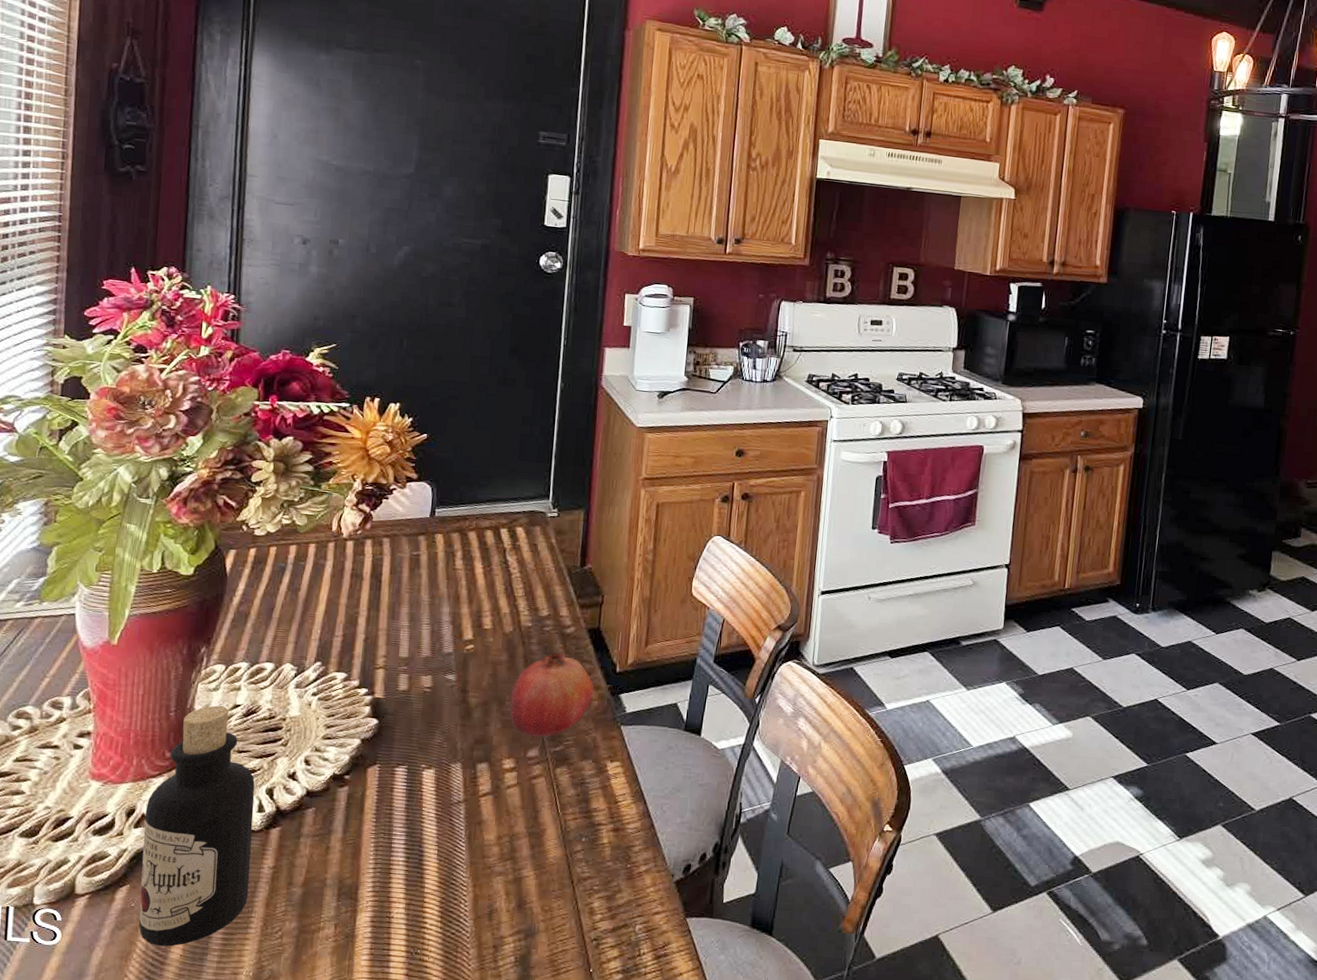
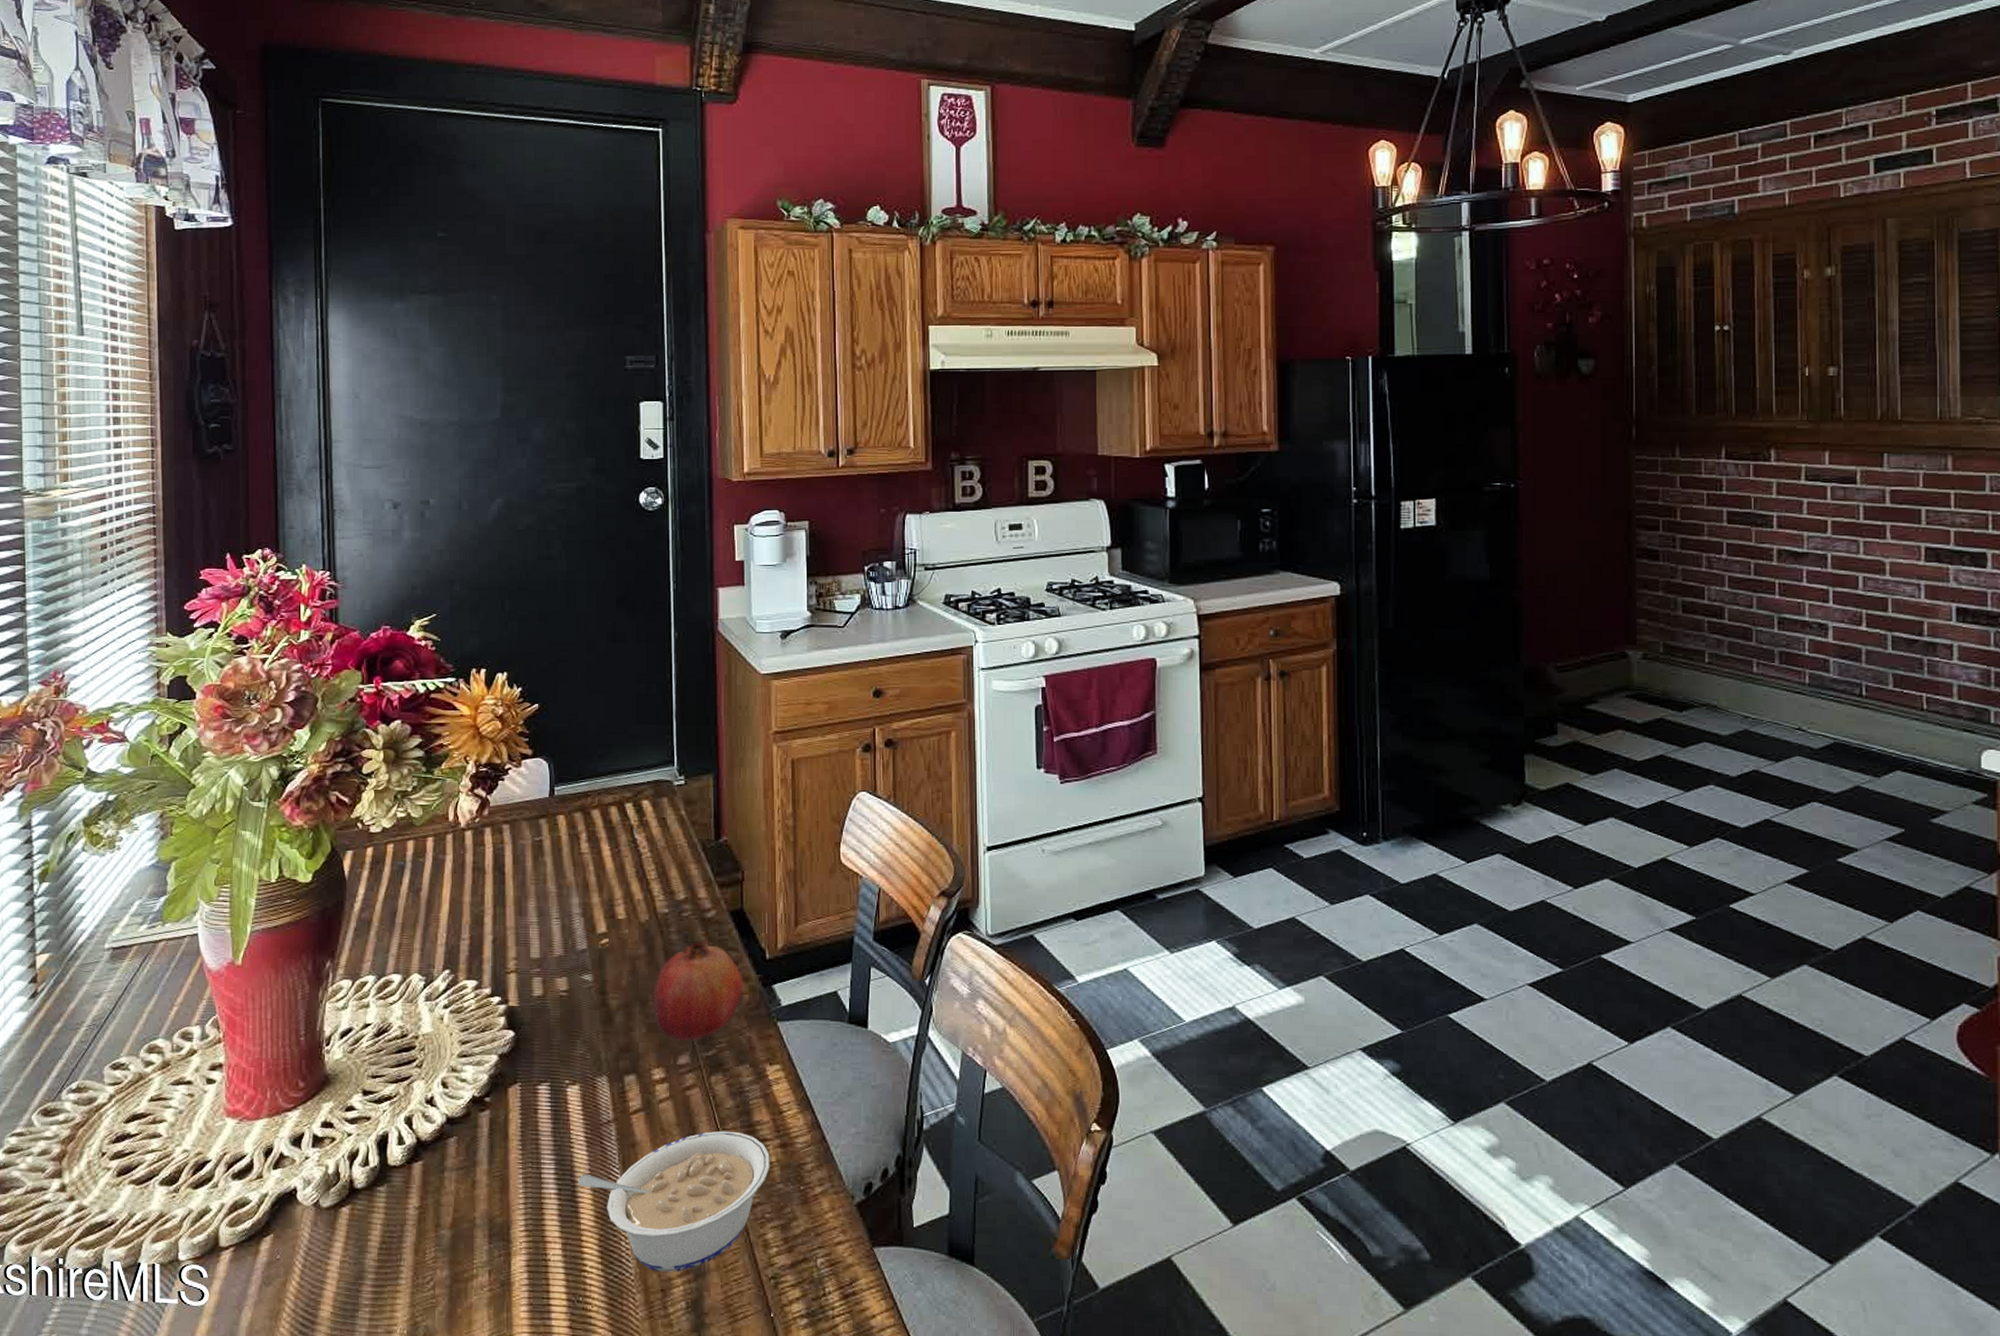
bottle: present [139,705,255,947] -> none [283,1026,395,1304]
legume: none [426,815,603,932] -> present [578,1130,770,1272]

